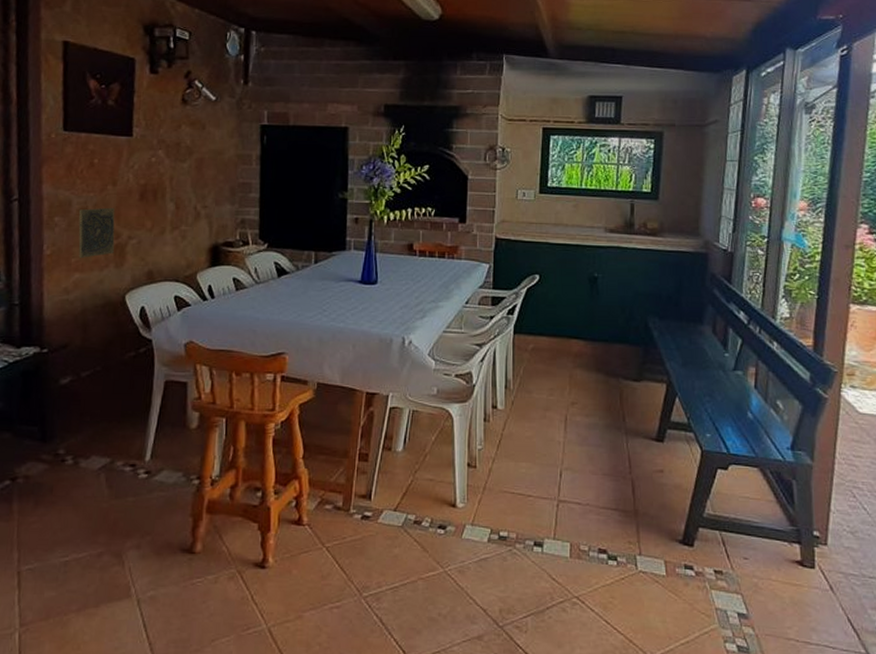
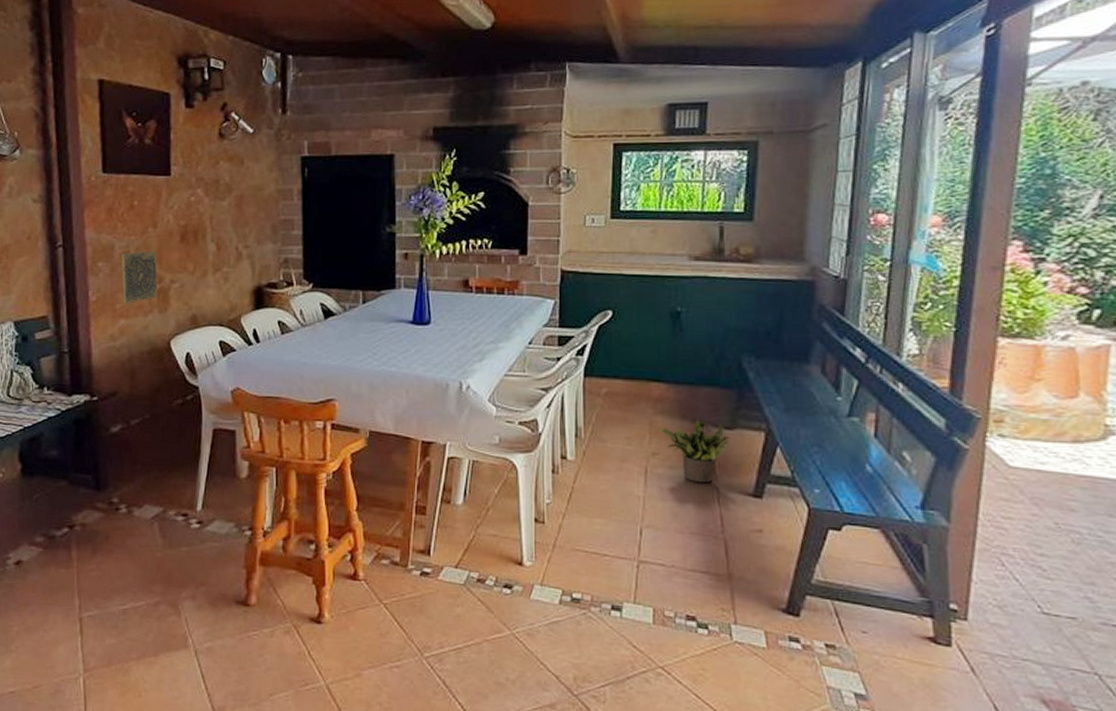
potted plant: none [577,372,636,430] -> present [659,419,729,484]

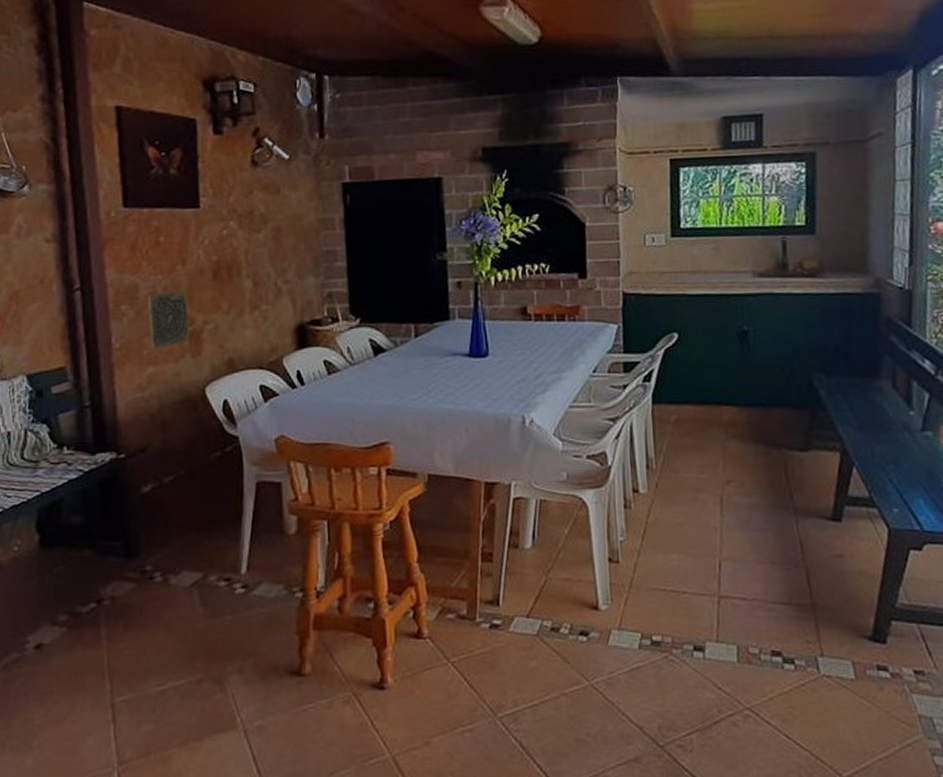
potted plant: present [659,419,729,484] -> none [732,442,804,510]

